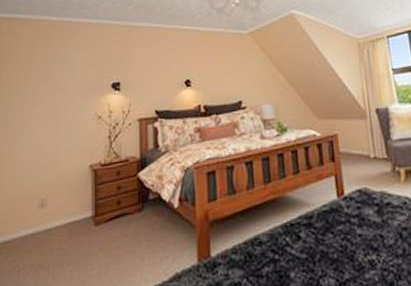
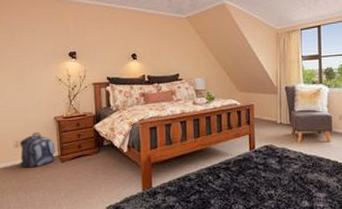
backpack: none [44,185,89,235] -> present [19,131,56,168]

